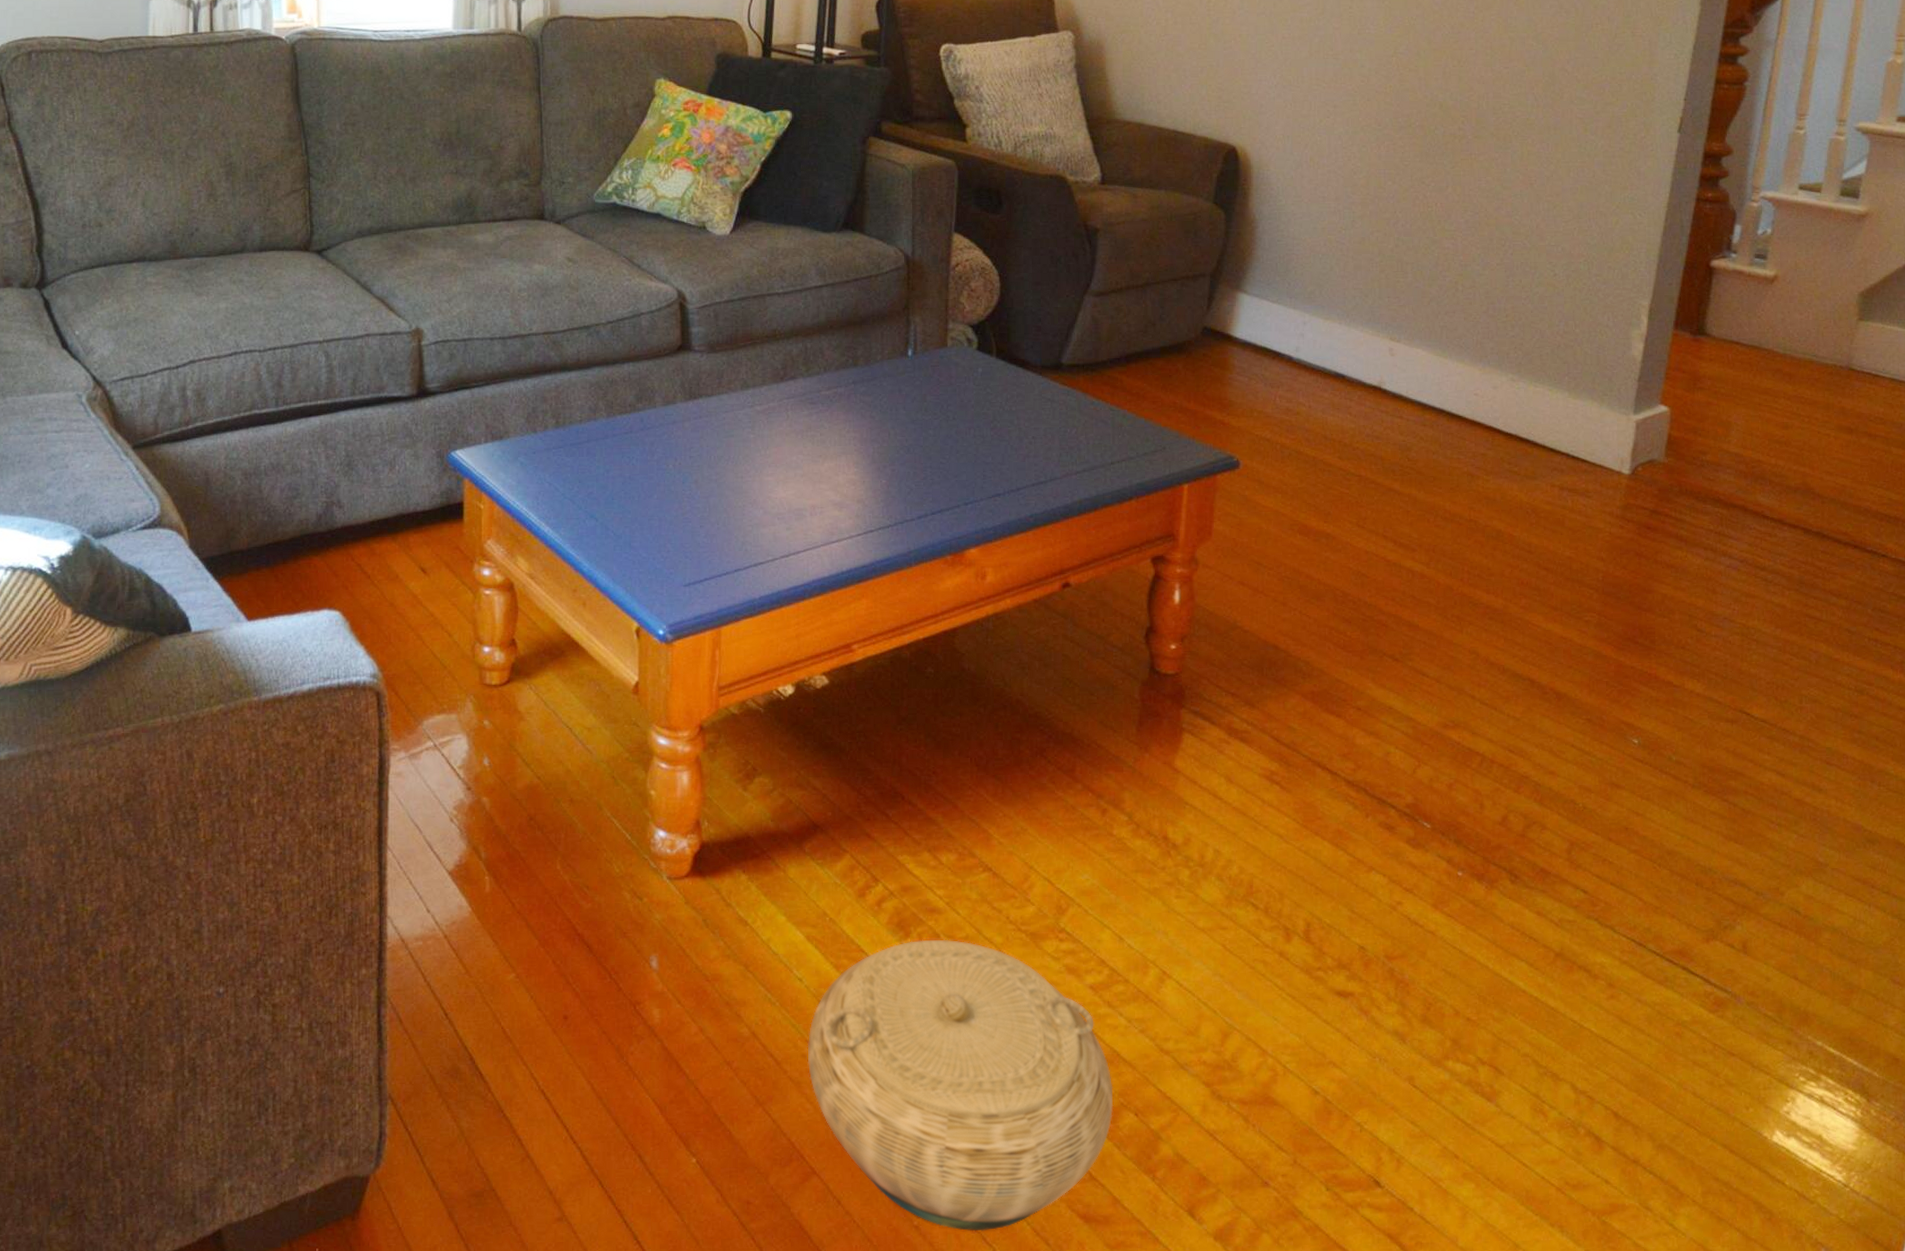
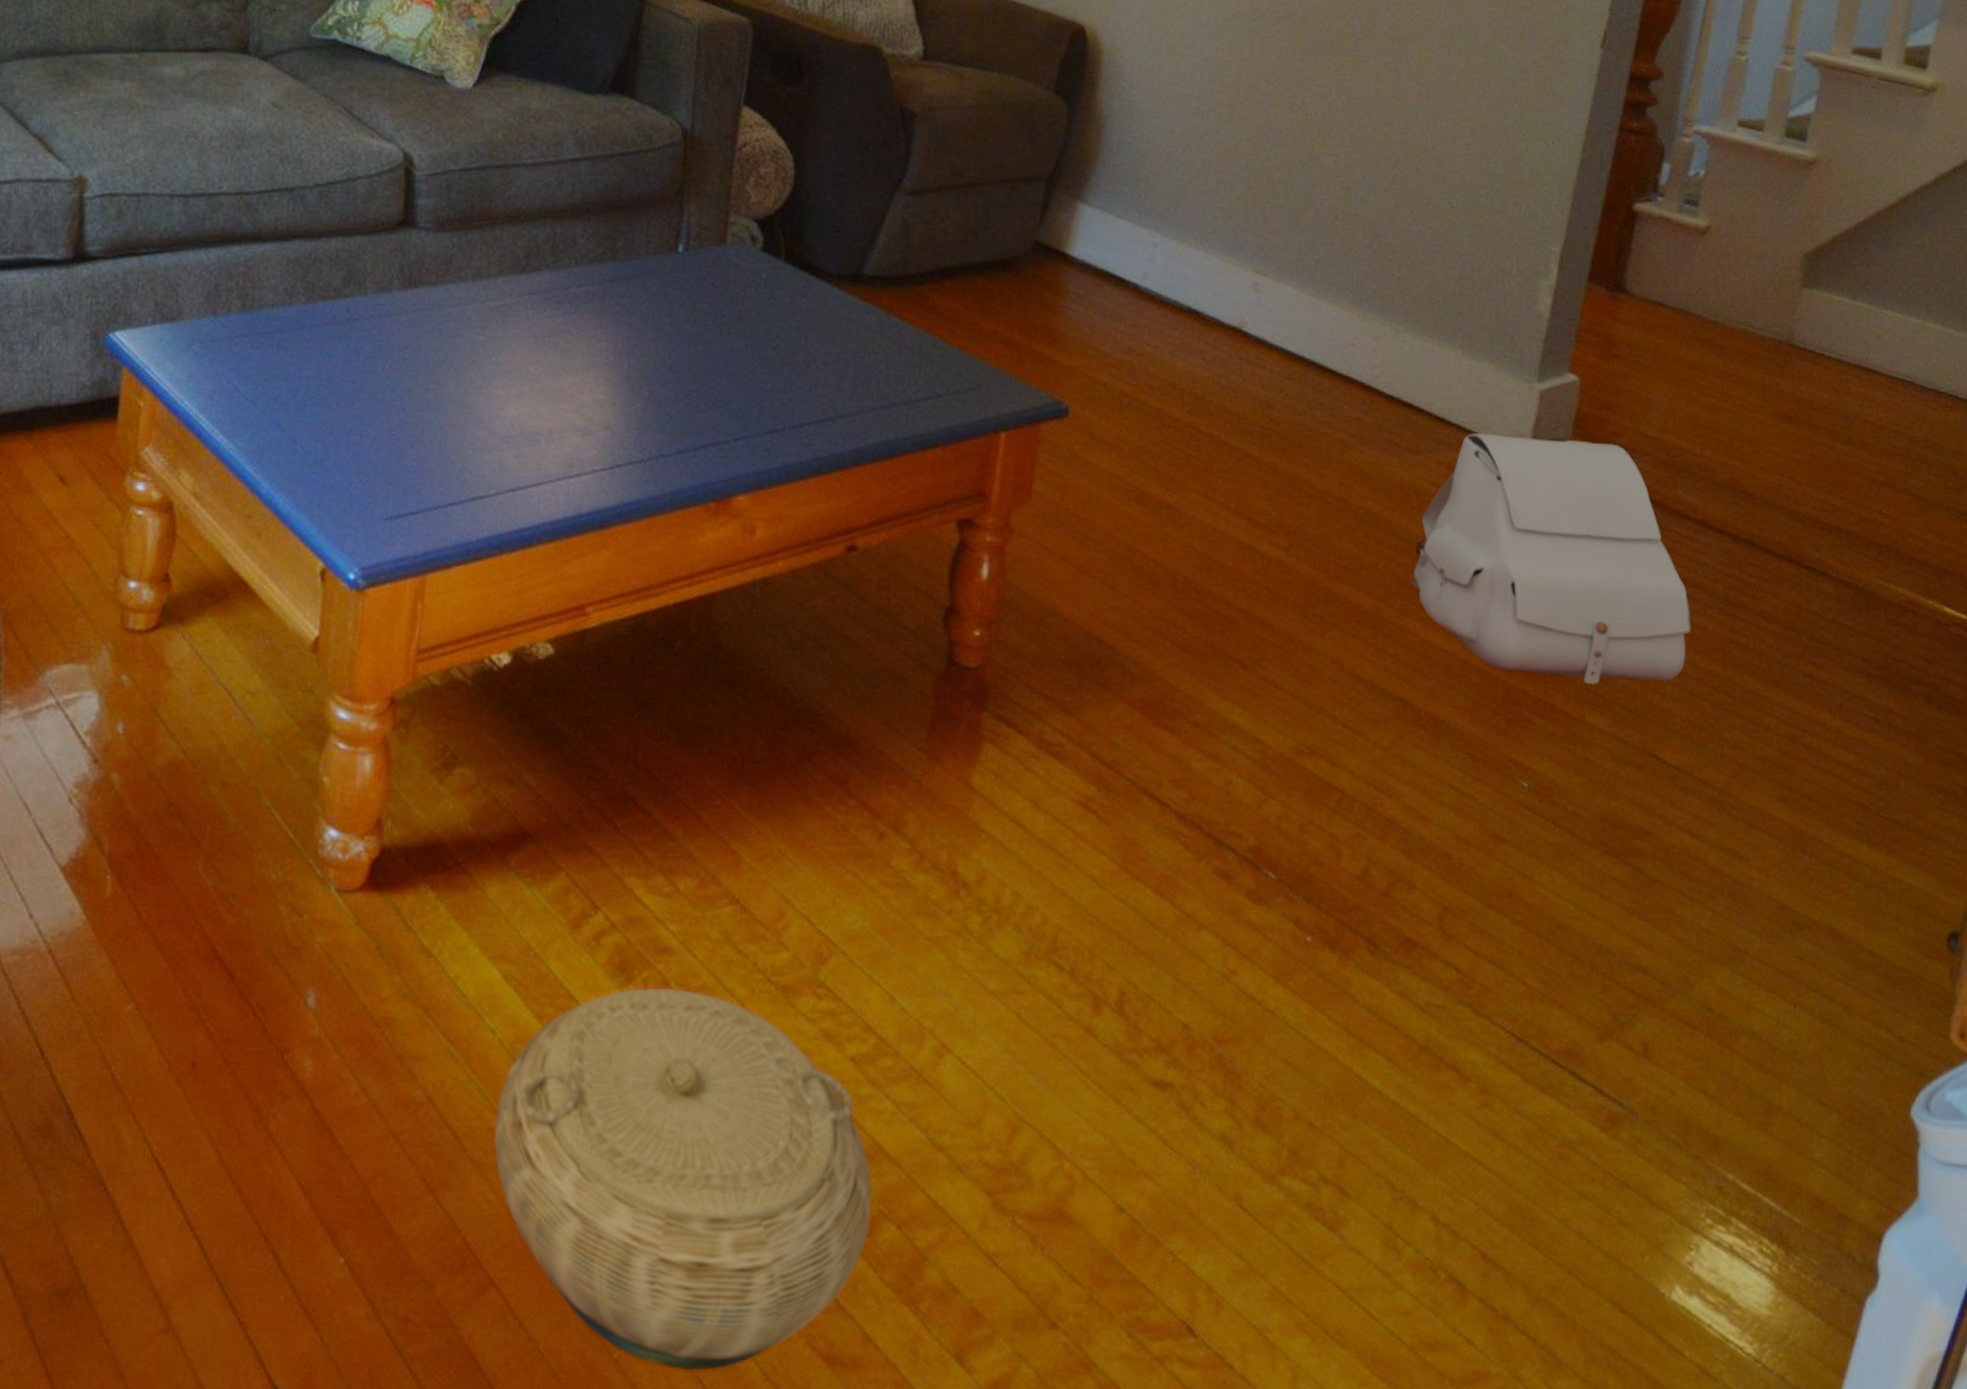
satchel: none [1534,459,1772,657] -> present [1412,433,1691,684]

